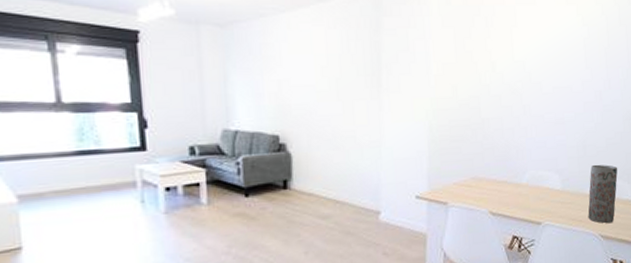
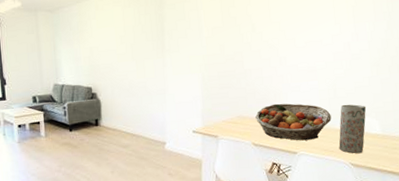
fruit basket: none [494,162,580,209] -> present [255,103,332,141]

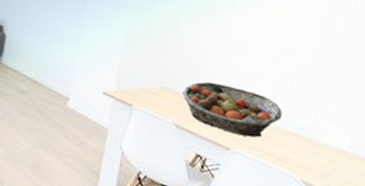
vase: present [338,104,367,154] -> none [288,102,333,171]

